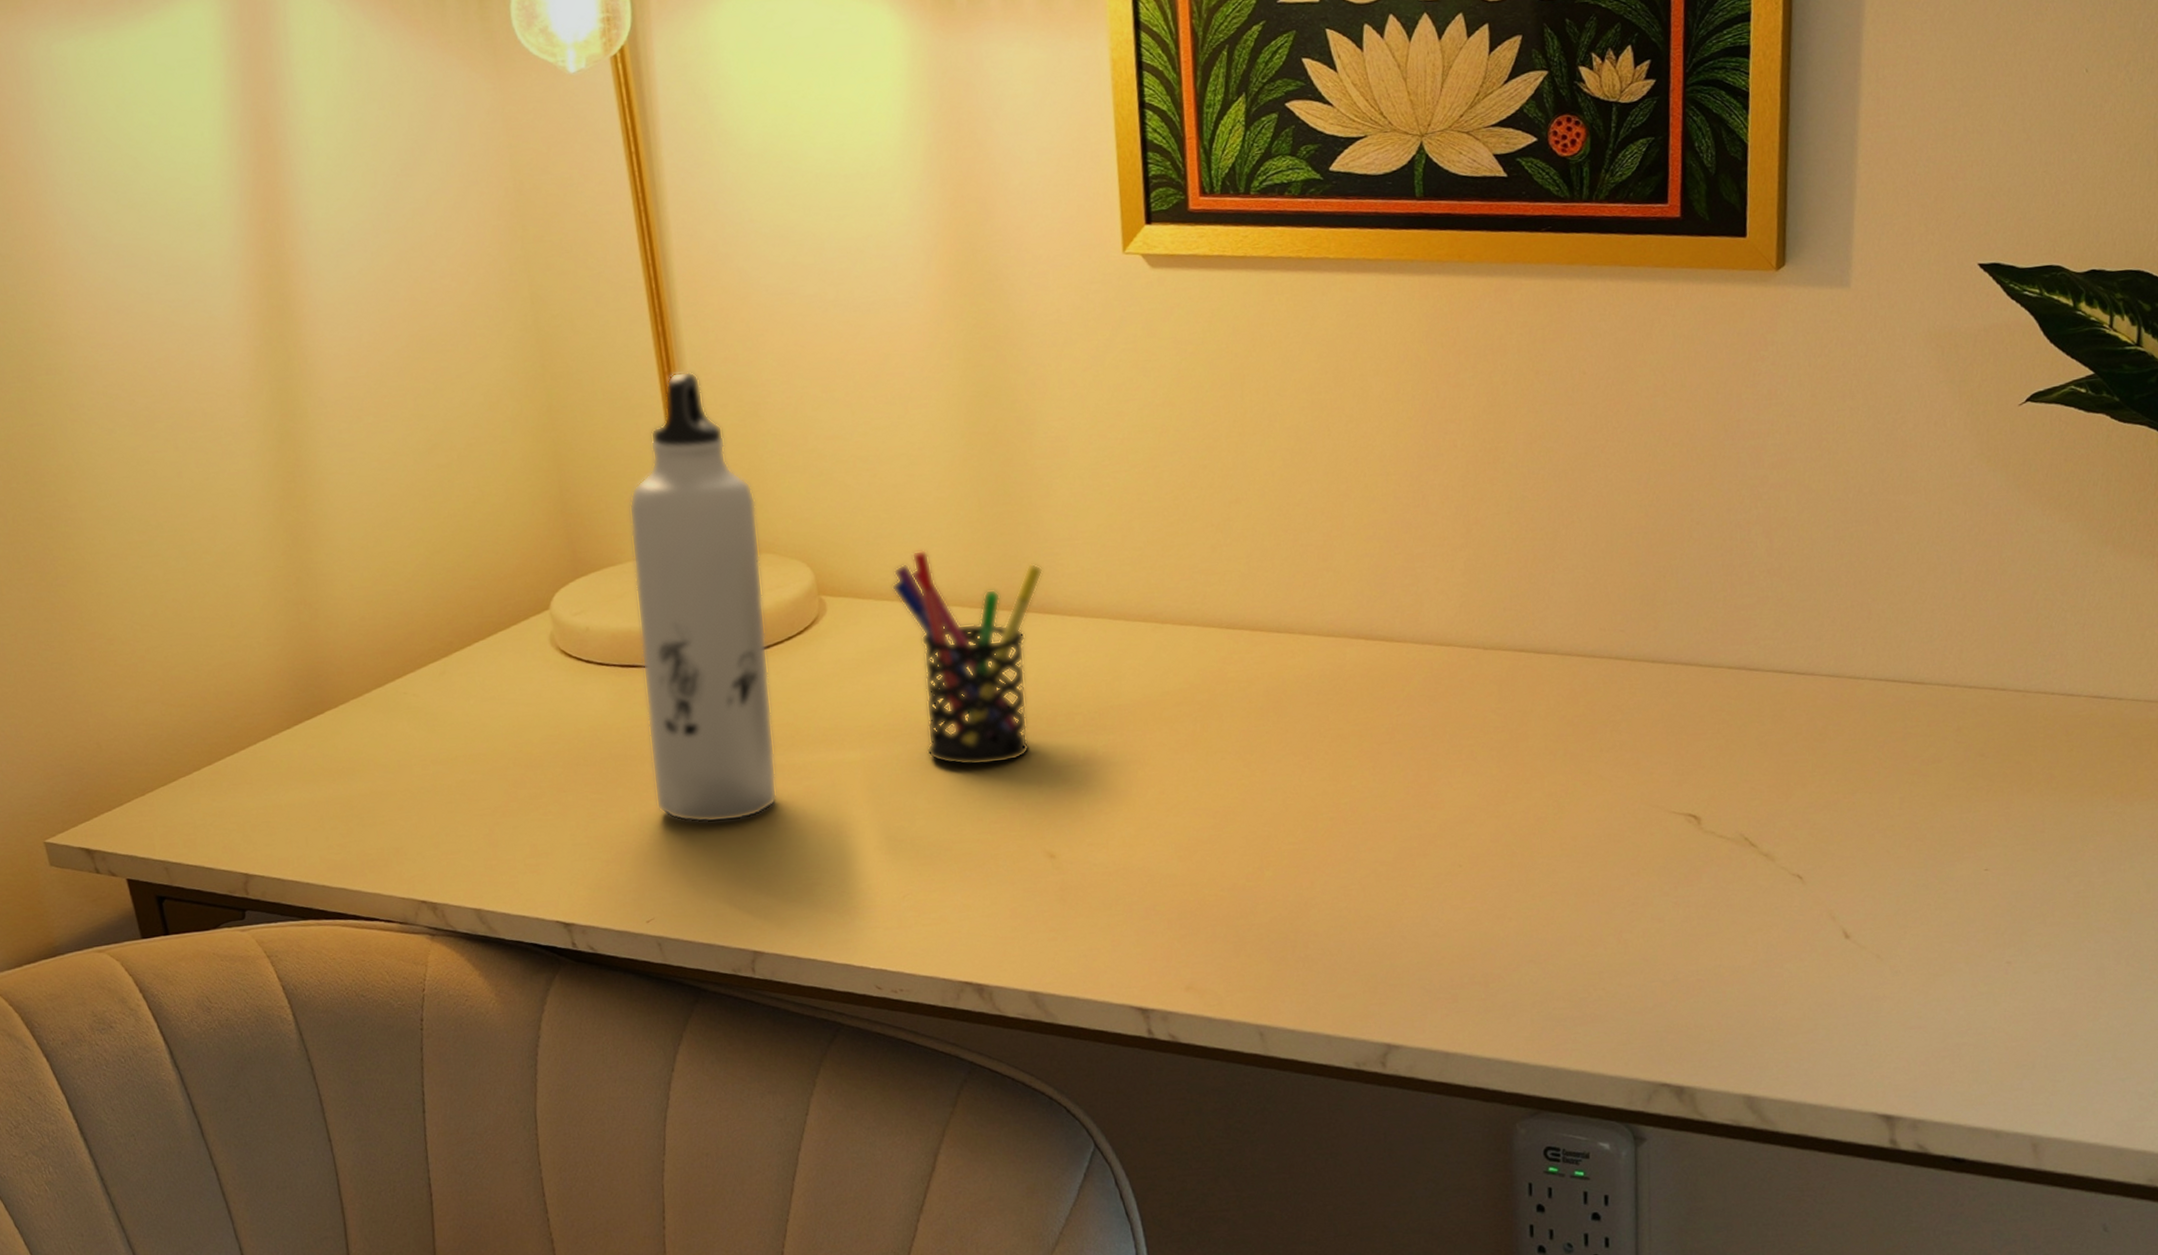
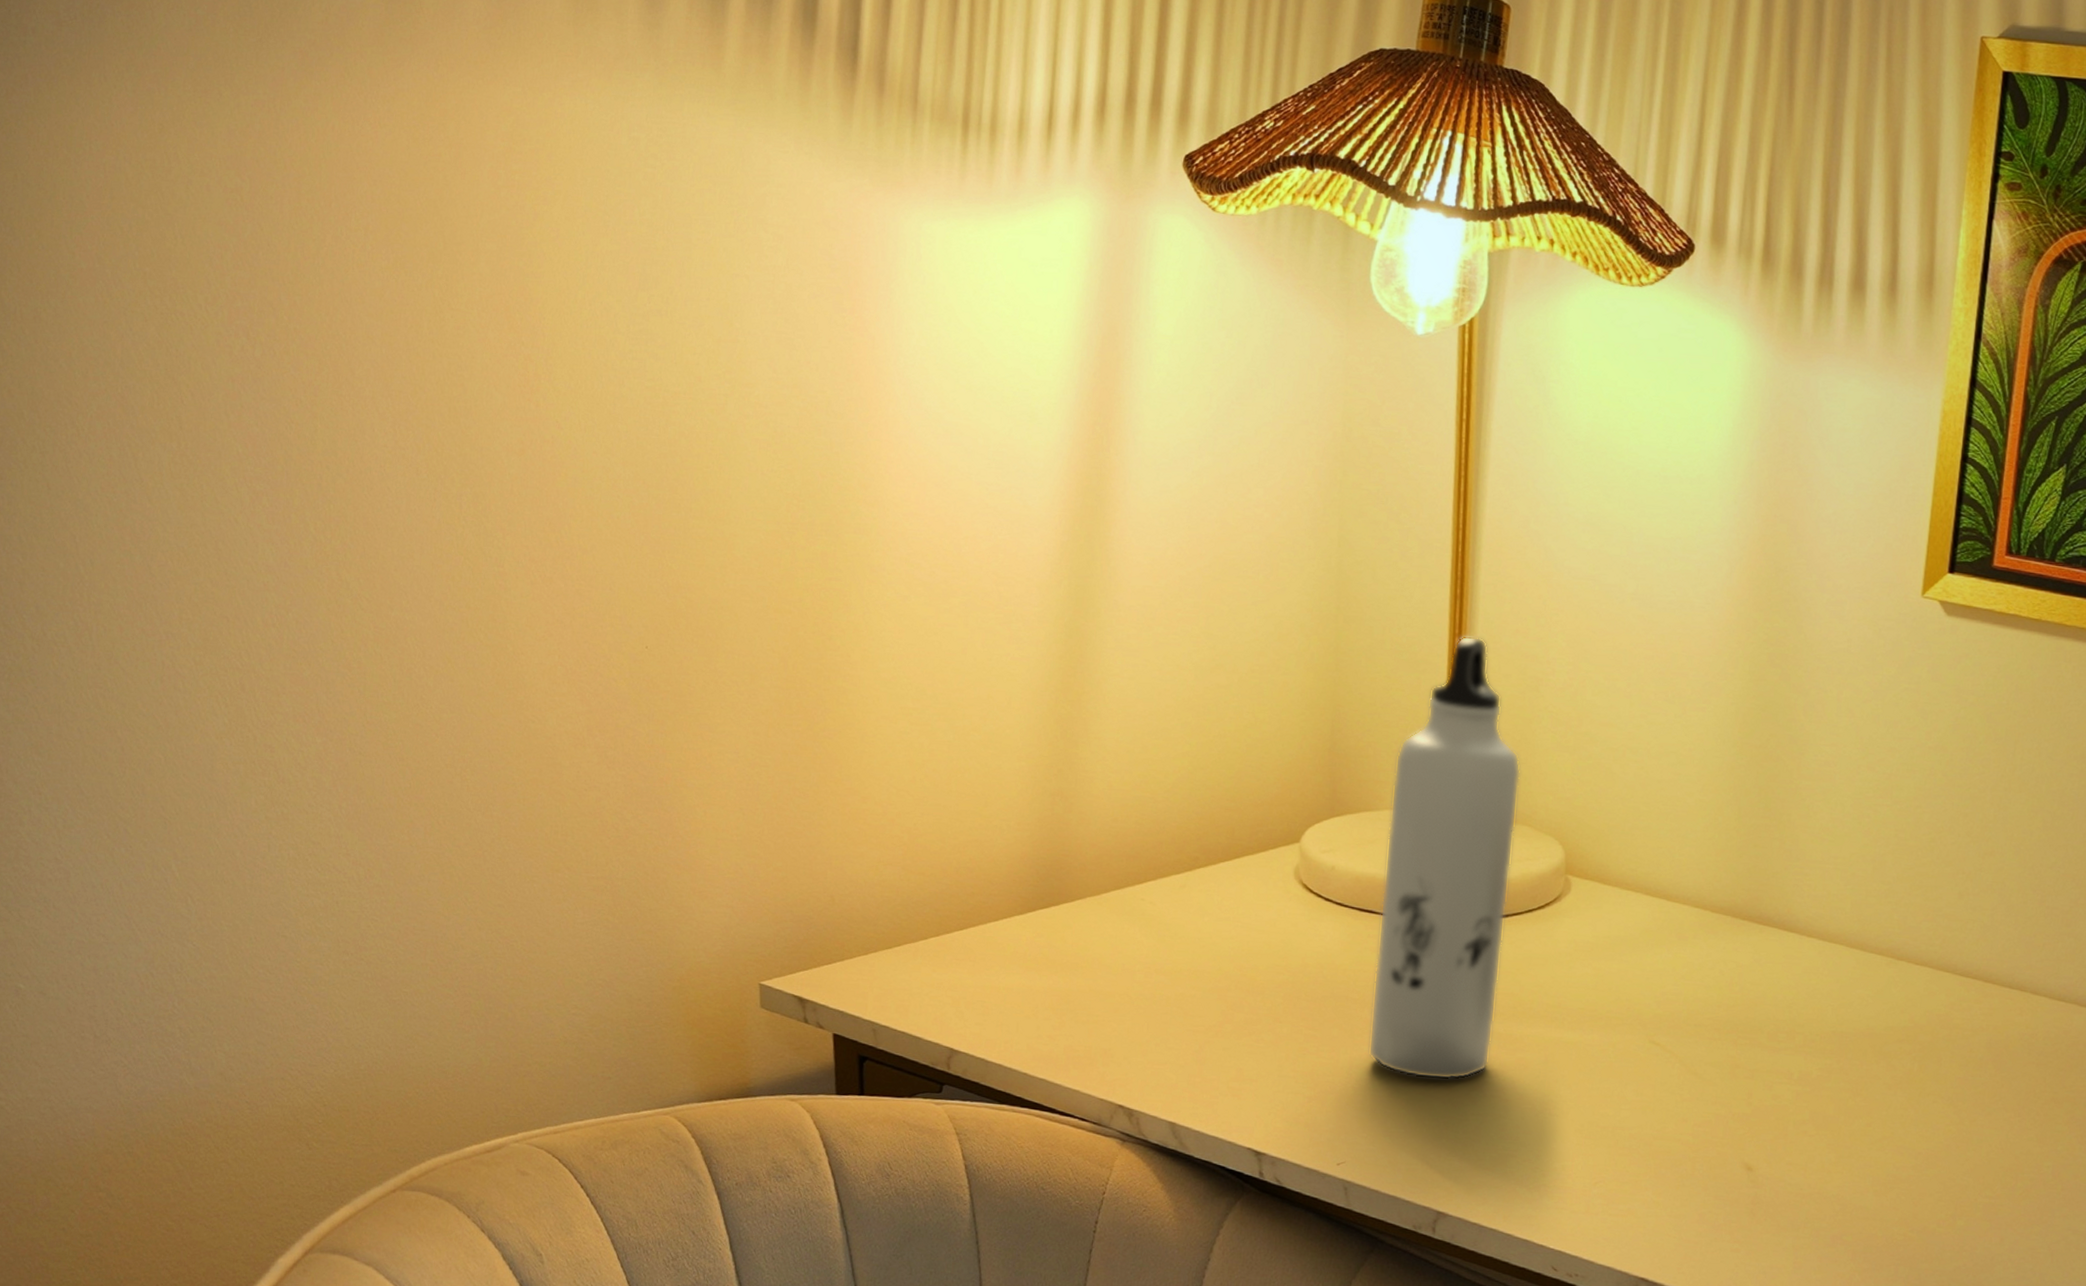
pen holder: present [892,550,1044,767] -> none [1639,847,1790,1070]

